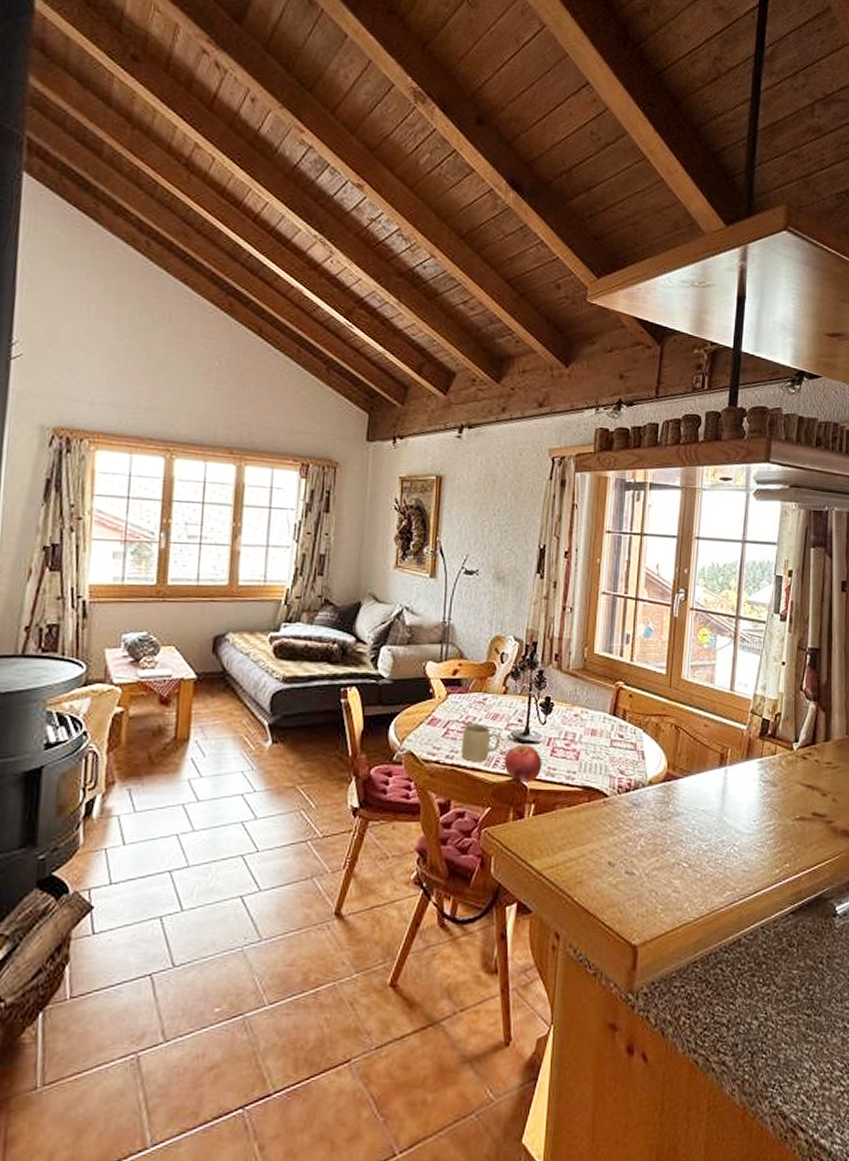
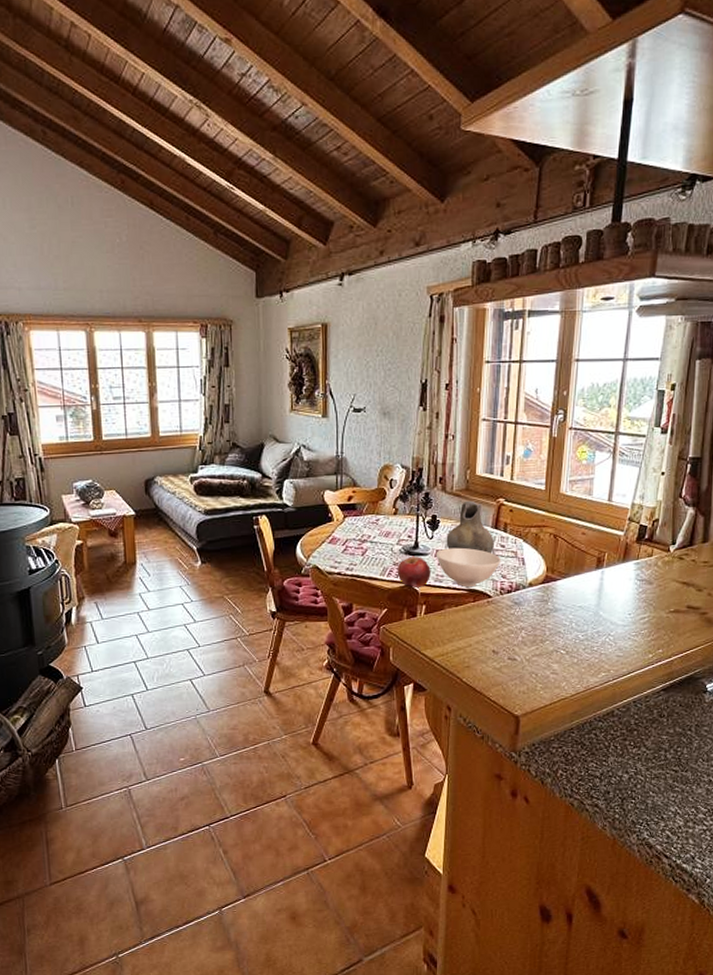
mug: present [461,725,500,762] -> none [359,542,393,573]
bowl: none [548,736,620,784] -> present [436,547,502,588]
ceramic jug: none [560,682,612,745] -> present [446,500,494,554]

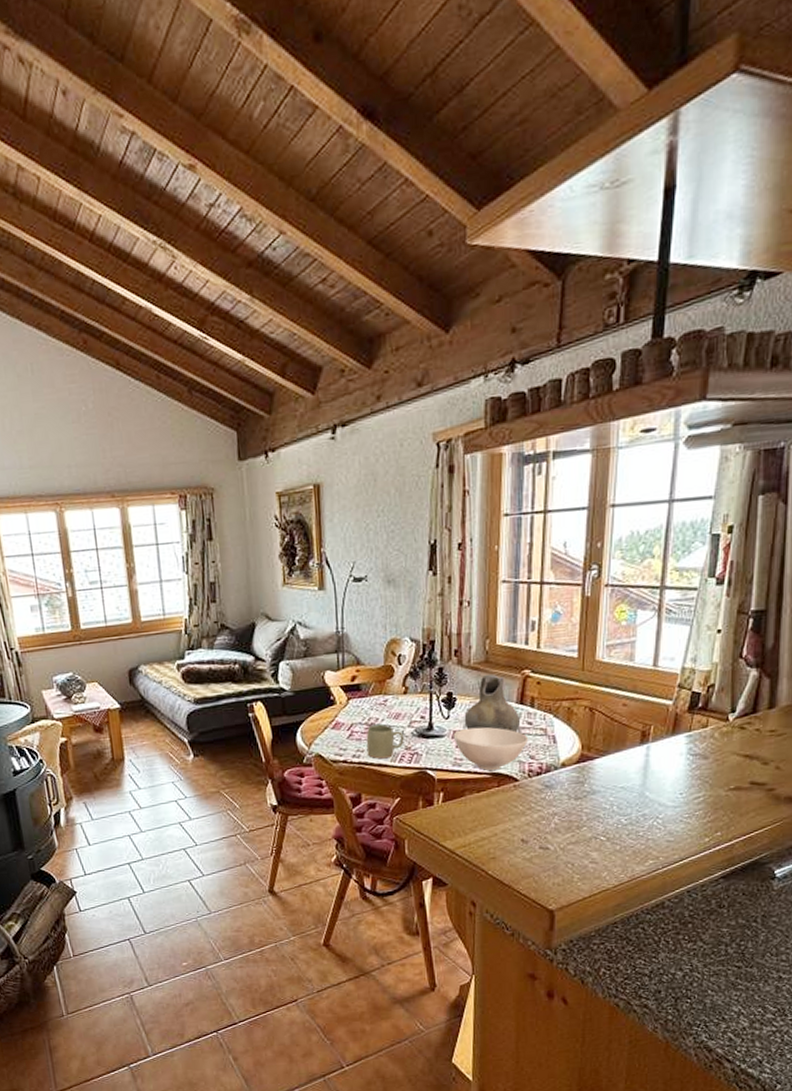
mug: none [359,542,393,573] -> present [366,725,404,759]
fruit: present [397,557,430,588] -> none [409,739,448,774]

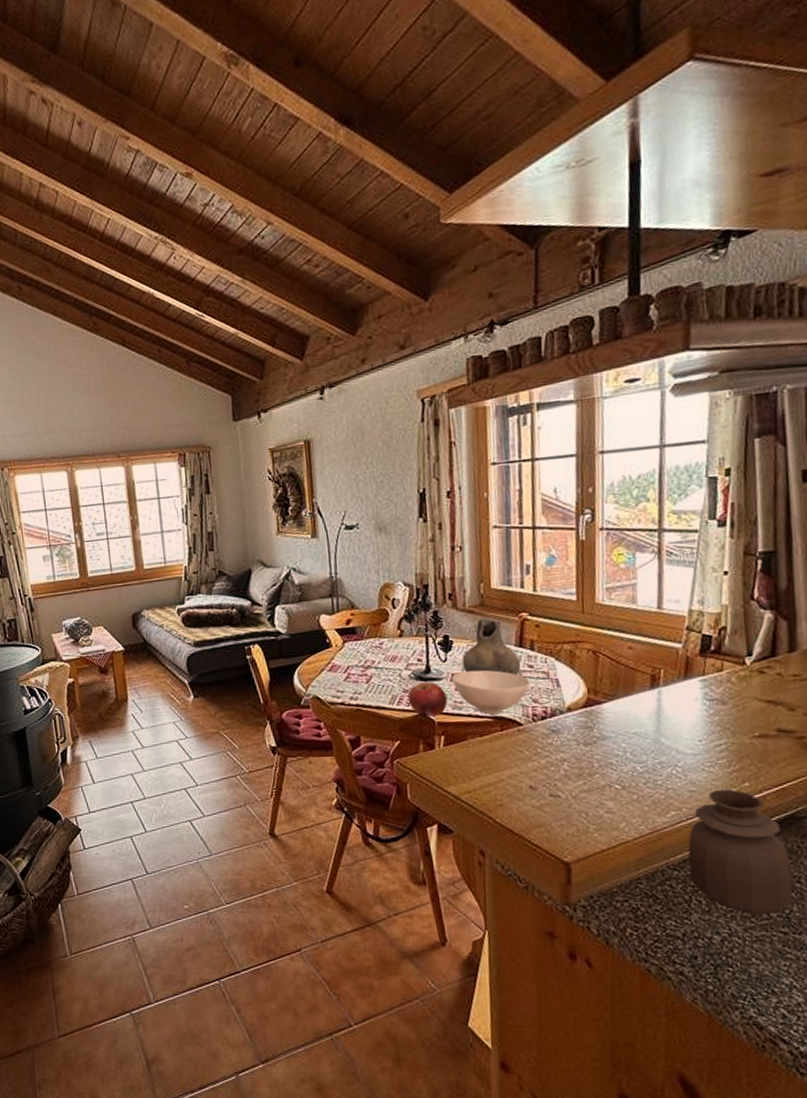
mug: present [366,725,404,759] -> none [362,667,402,702]
fruit: none [409,739,448,774] -> present [407,682,448,717]
jar: none [661,838,750,952] -> present [688,789,793,915]

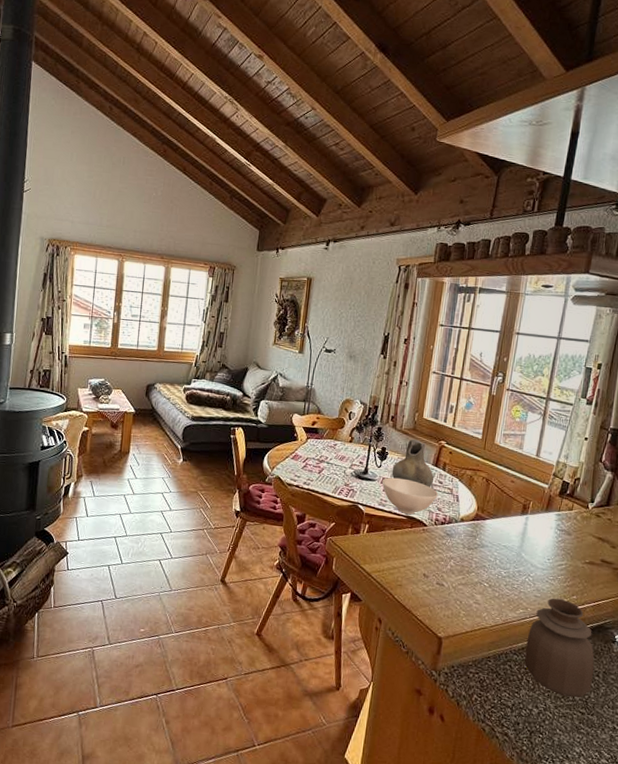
fruit: present [407,682,448,717] -> none [347,480,376,508]

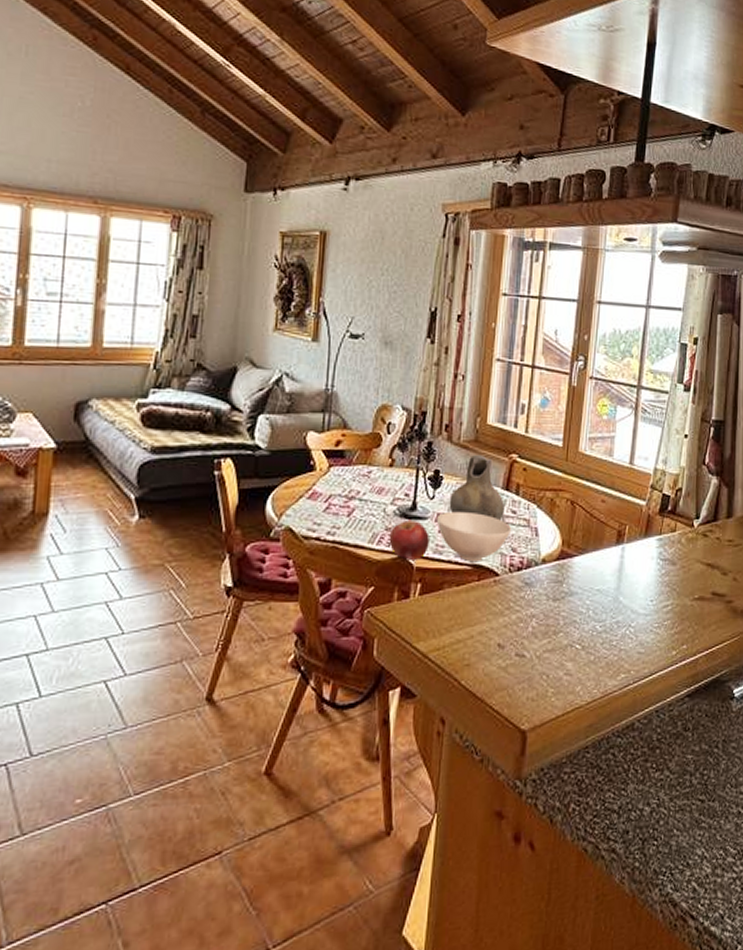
fruit: none [347,480,376,508] -> present [389,521,429,560]
jar: present [524,598,594,698] -> none [630,651,712,783]

